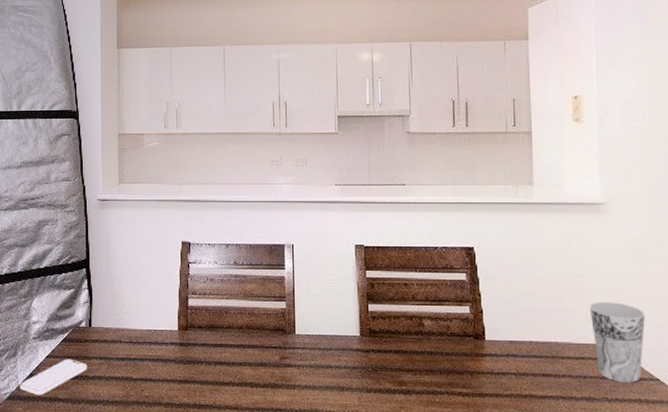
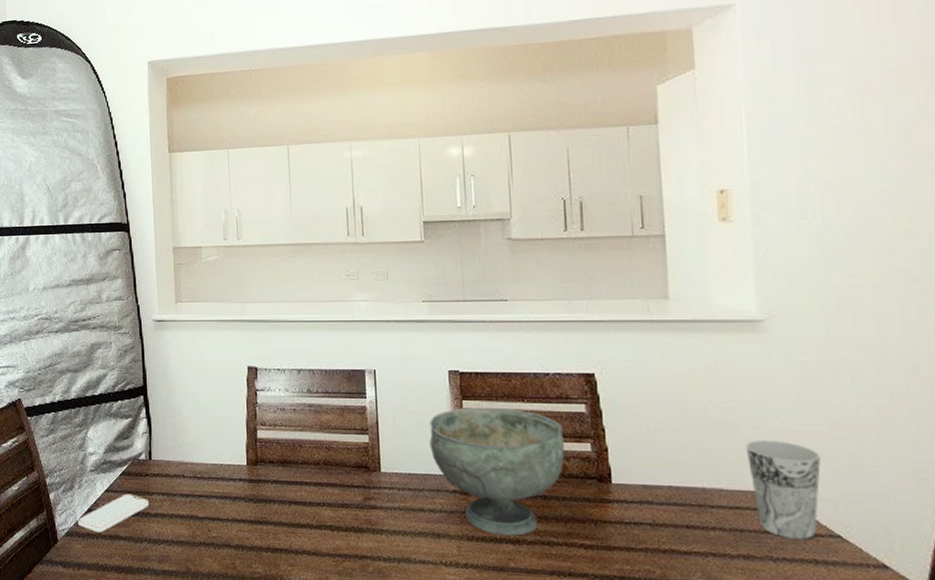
decorative bowl: none [337,276,449,387] -> present [429,407,566,536]

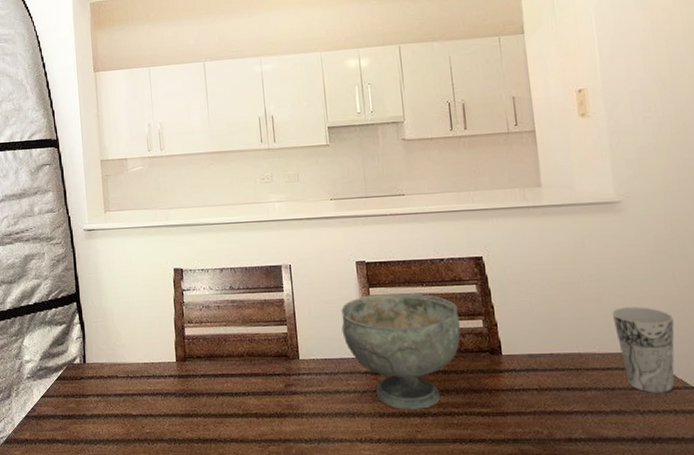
smartphone: present [78,493,149,532] -> none [16,397,84,437]

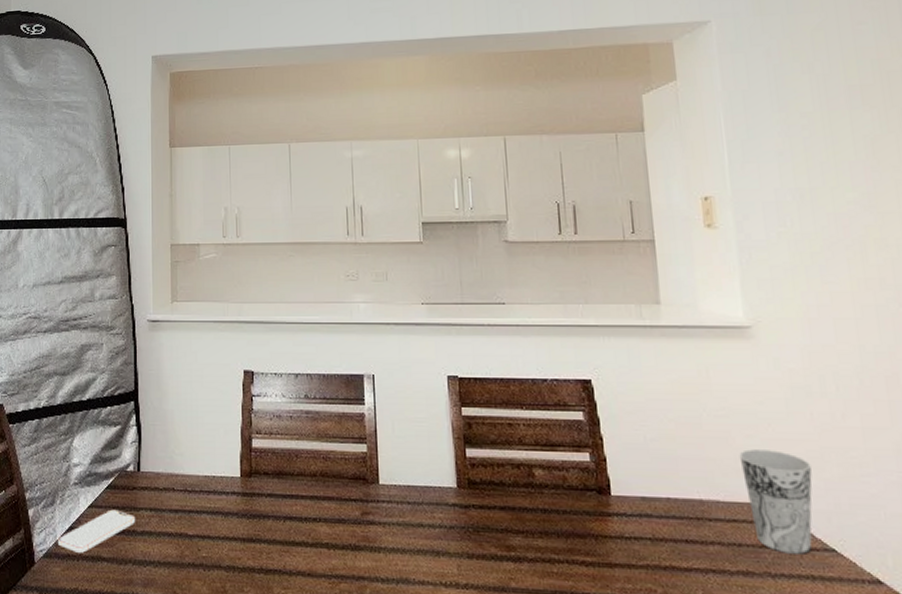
smartphone: none [16,397,84,437] -> present [58,509,135,553]
decorative bowl: present [341,292,462,410] -> none [428,414,565,553]

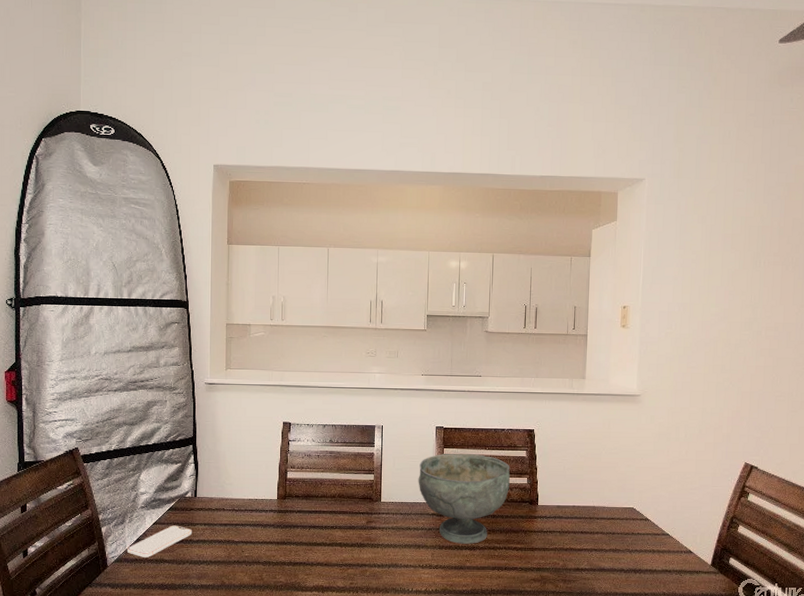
decorative bowl: none [428,414,565,553] -> present [418,453,511,544]
cup: present [739,449,813,554] -> none [621,474,663,538]

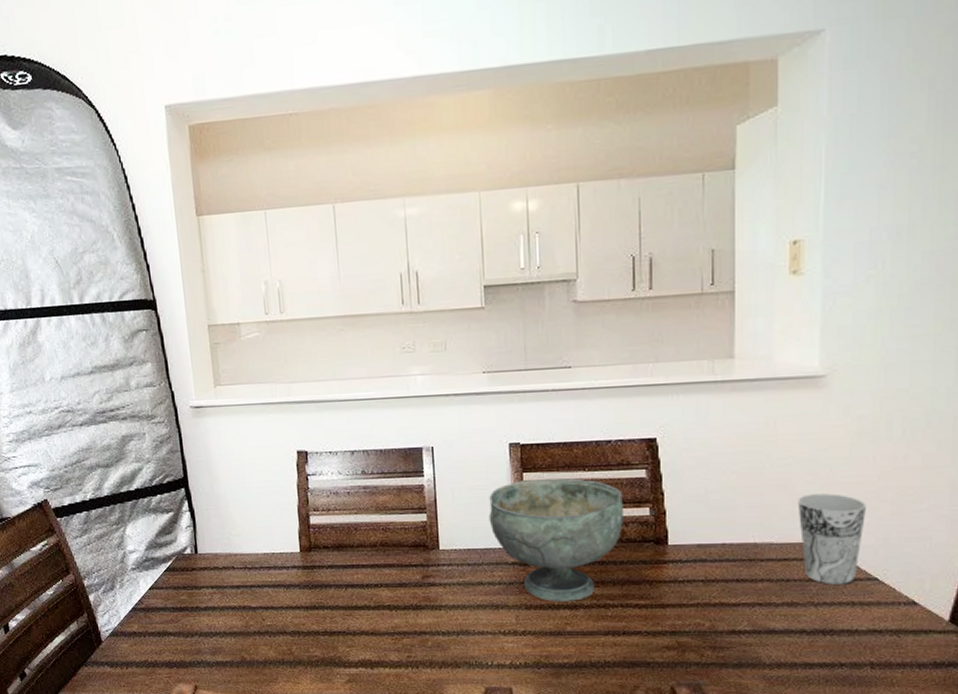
smartphone: present [127,525,192,557] -> none [122,589,197,630]
cup: none [621,474,663,538] -> present [797,493,866,585]

